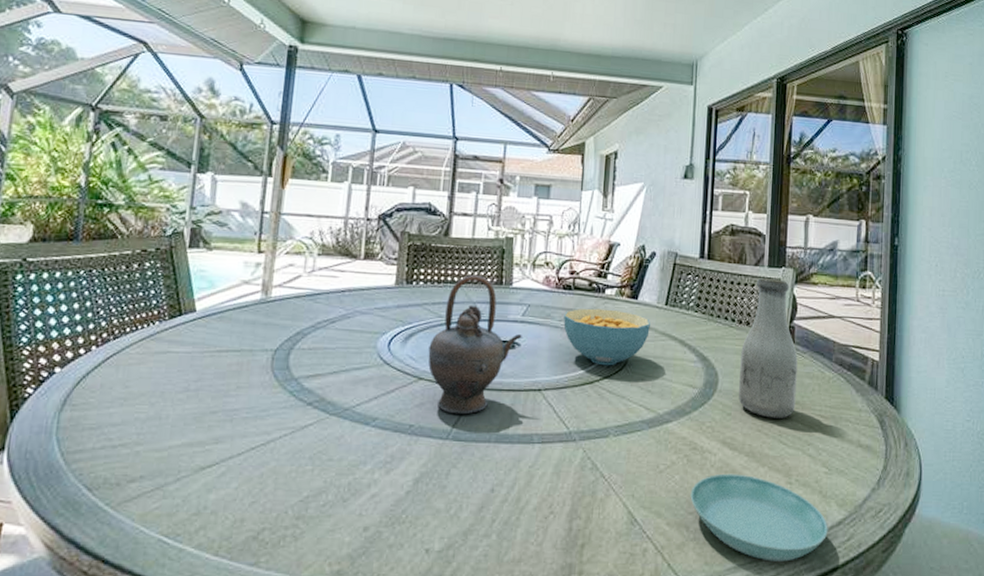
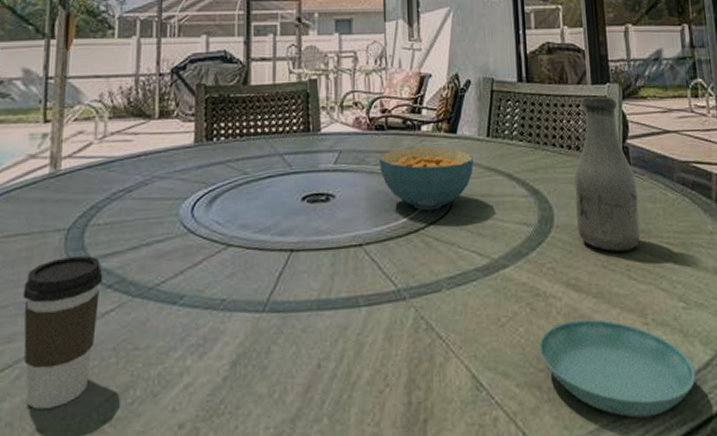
coffee cup: none [229,373,305,503] -> present [23,255,103,410]
teapot: present [428,274,522,415] -> none [236,123,336,282]

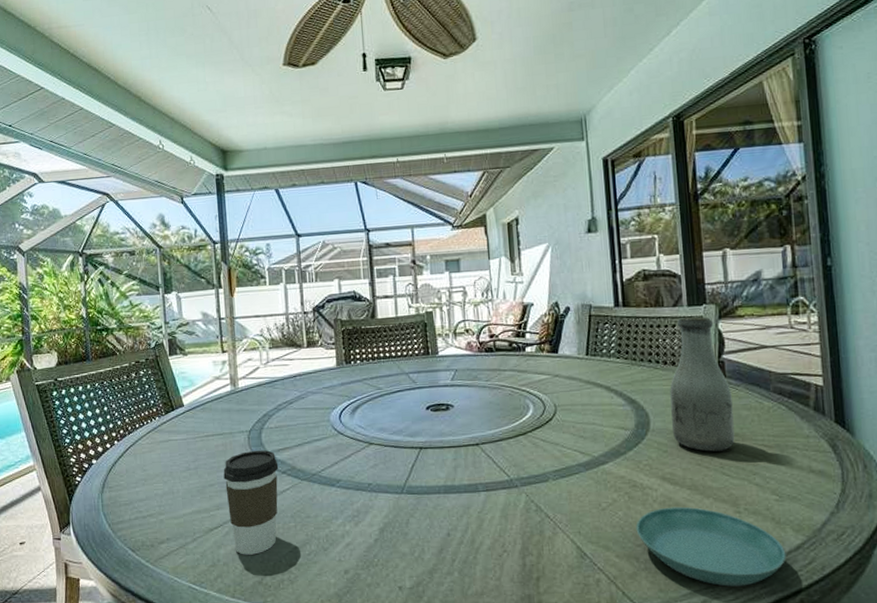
cereal bowl: present [379,147,473,211] -> none [490,365,574,418]

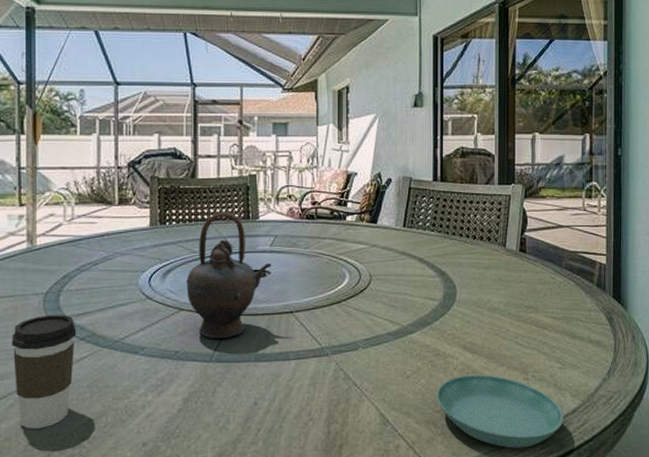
teapot: none [374,348,454,472] -> present [186,211,272,339]
bottle: present [670,316,735,452] -> none [476,194,530,323]

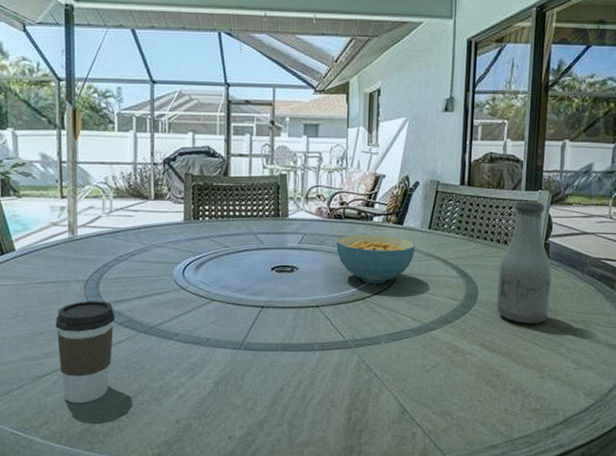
teapot: present [186,211,272,339] -> none [218,209,300,329]
cereal bowl: none [309,234,390,286] -> present [336,234,415,284]
saucer: present [436,374,564,449] -> none [453,371,576,441]
bottle: none [476,194,530,323] -> present [497,200,552,324]

